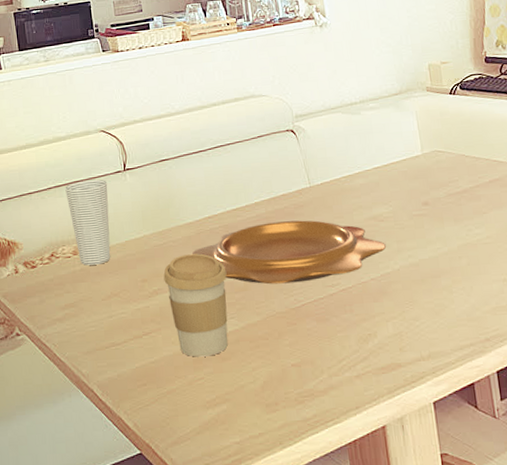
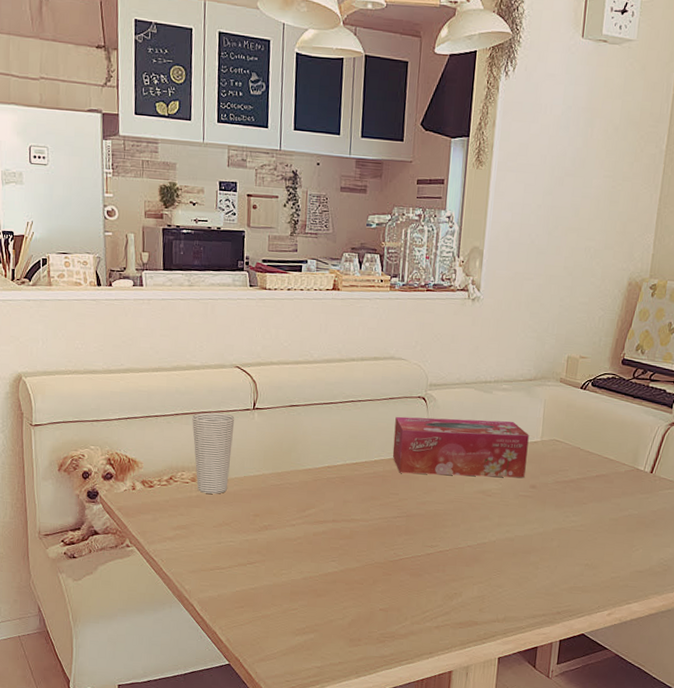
coffee cup: present [163,253,228,357] -> none [275,497,336,591]
decorative bowl: present [191,220,386,285] -> none [305,480,488,539]
tissue box: none [268,139,414,212] -> present [392,416,529,478]

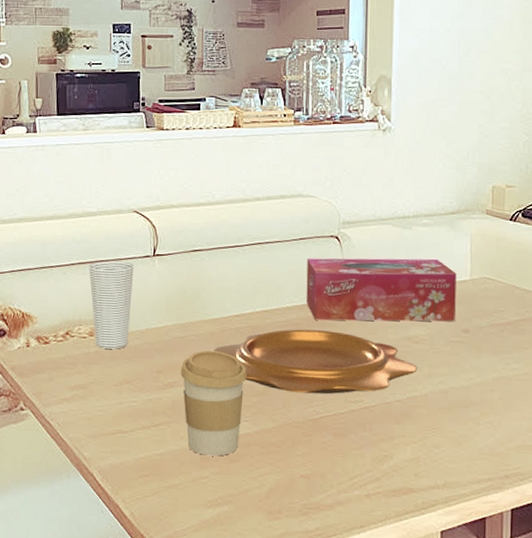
coffee cup: none [275,497,336,591] -> present [180,350,247,456]
decorative bowl: none [305,480,488,539] -> present [213,329,417,395]

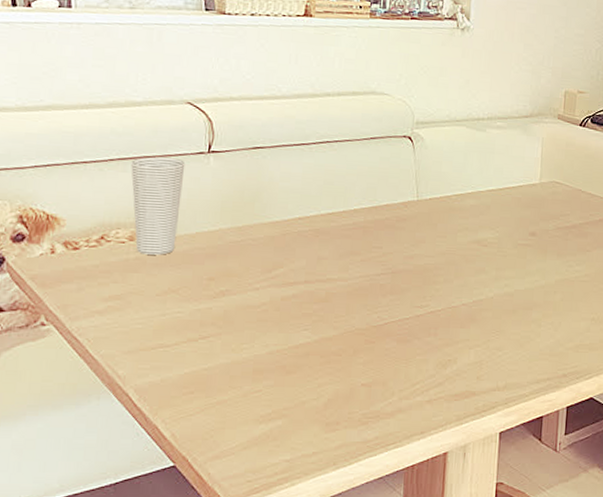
coffee cup: present [180,350,247,456] -> none [234,255,309,368]
decorative bowl: present [213,329,417,395] -> none [272,232,484,300]
tissue box: present [306,258,457,322] -> none [374,158,527,225]

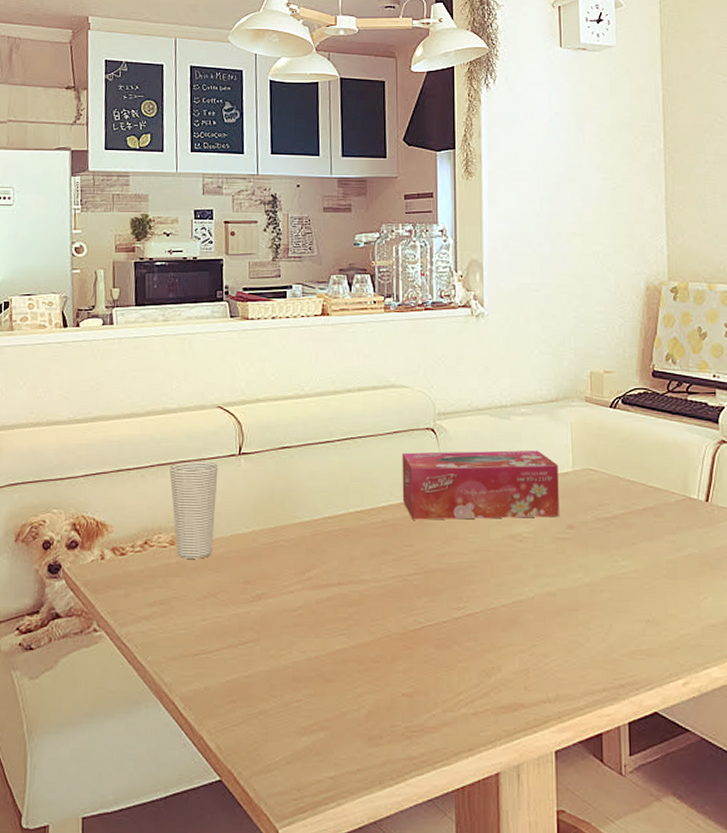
tissue box: none [374,158,527,225] -> present [402,450,559,520]

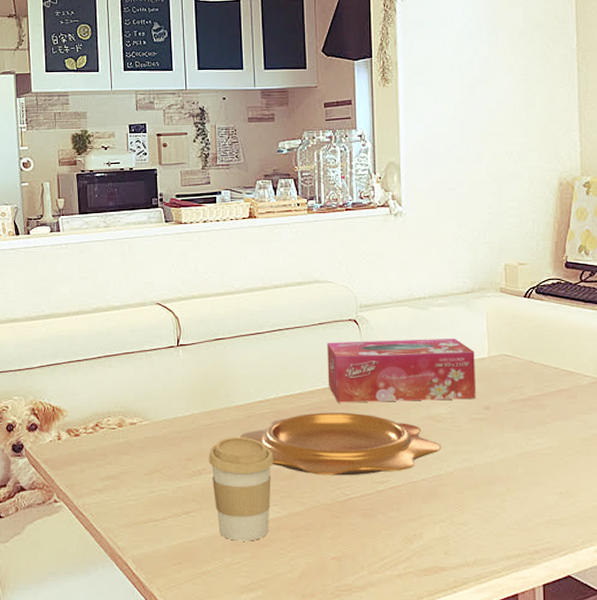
cup: present [169,461,219,559] -> none [115,352,159,439]
coffee cup: none [270,557,342,676] -> present [209,437,274,541]
decorative bowl: none [304,530,522,602] -> present [239,412,441,476]

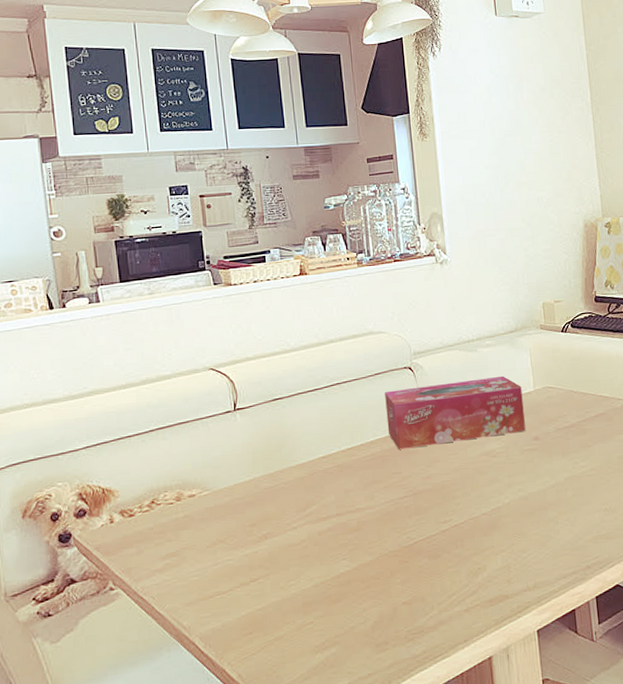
coffee cup: present [209,437,274,541] -> none [274,494,340,601]
decorative bowl: present [239,412,441,476] -> none [304,457,497,524]

